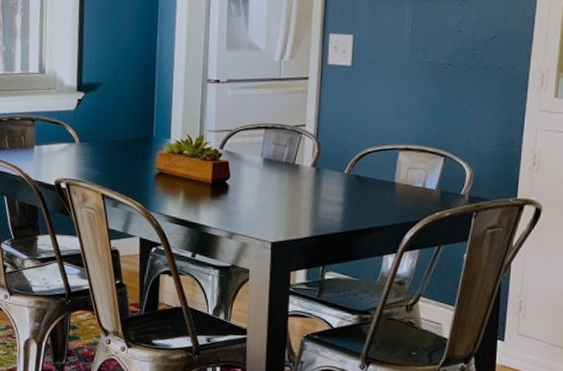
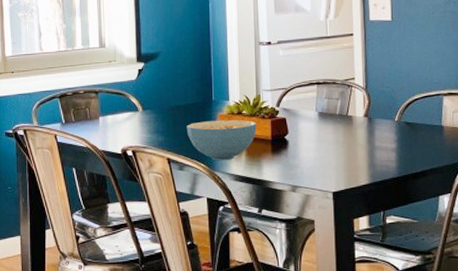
cereal bowl: none [123,158,198,201] -> present [186,119,257,161]

